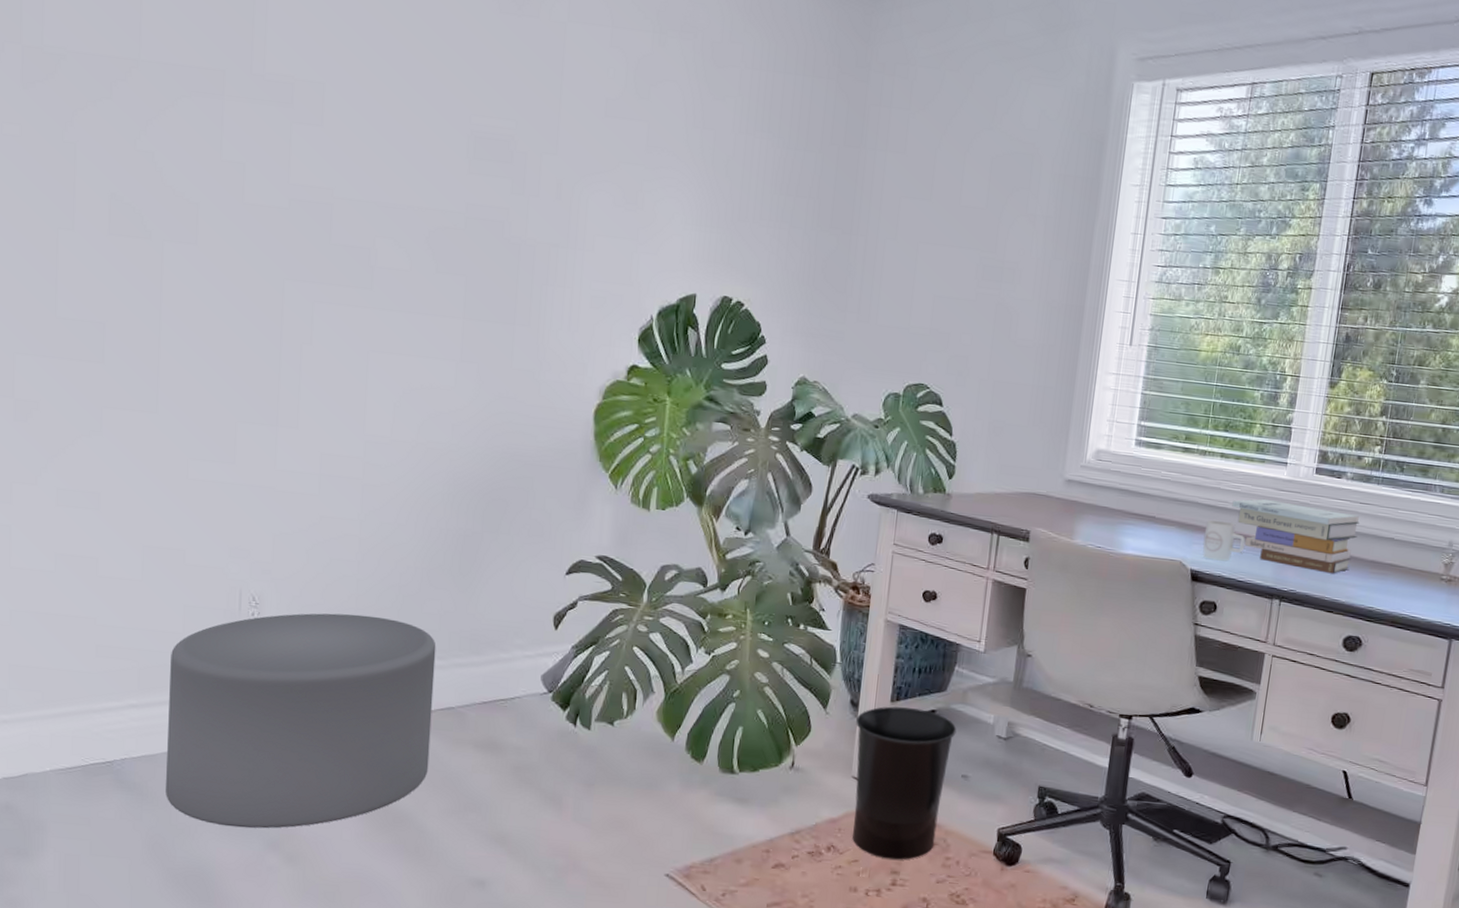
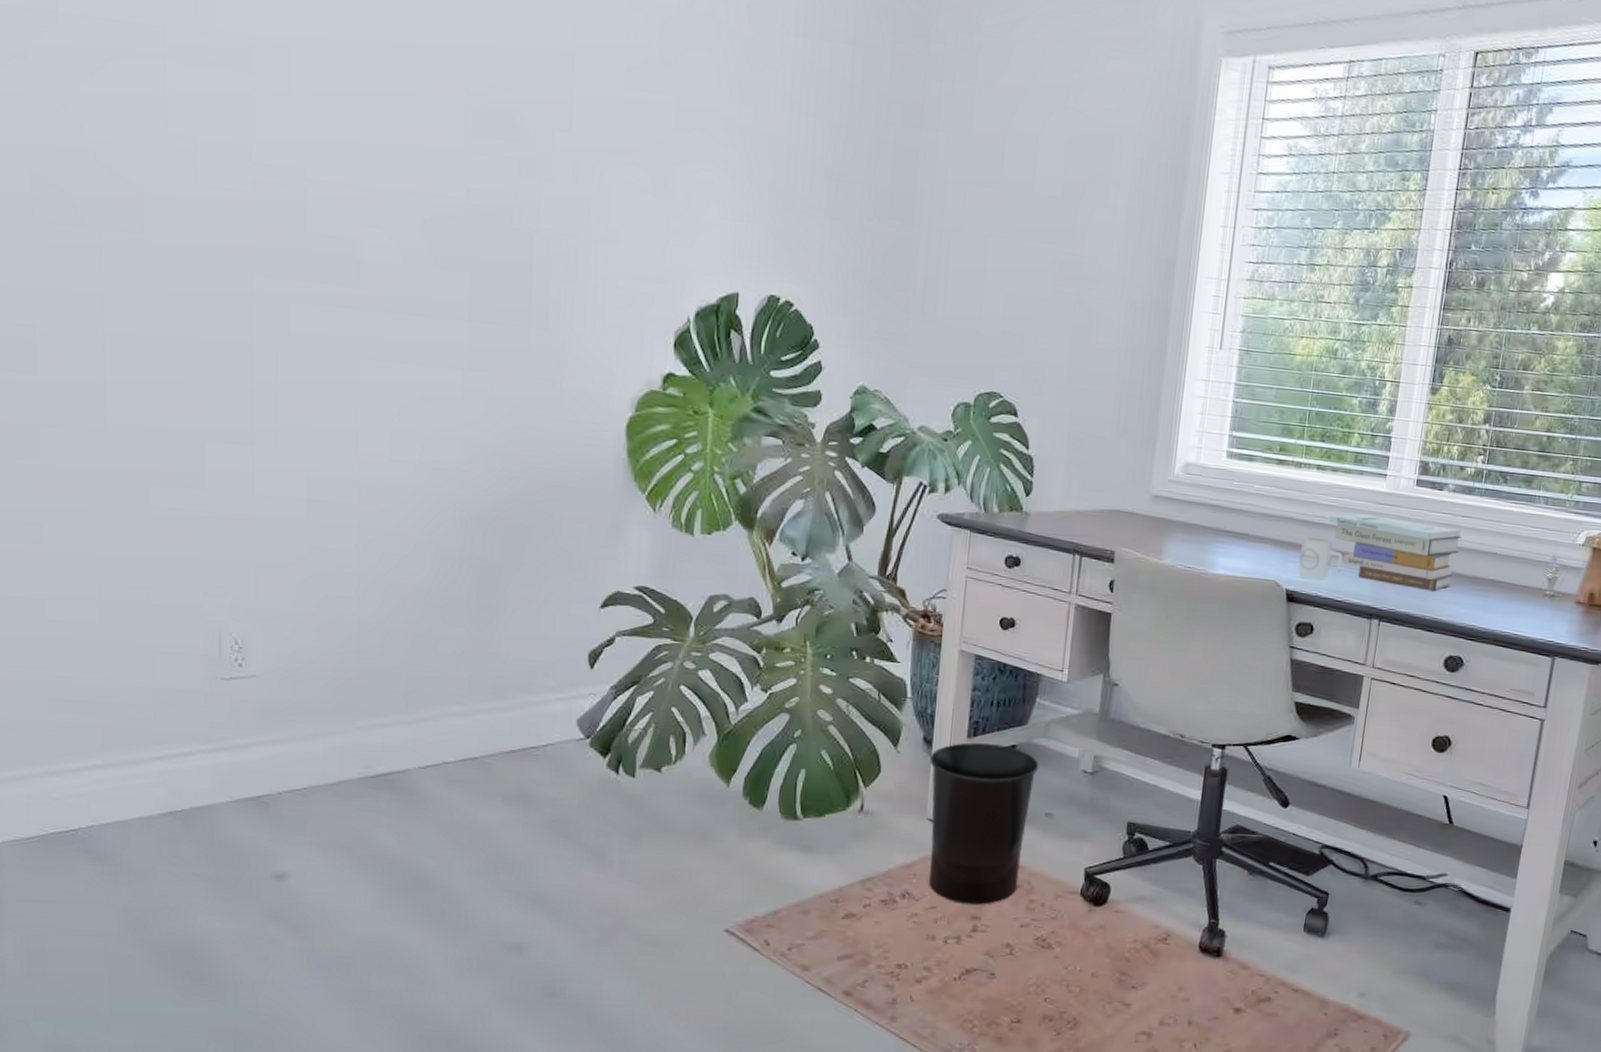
pouf: present [166,613,436,829] -> none [140,656,454,898]

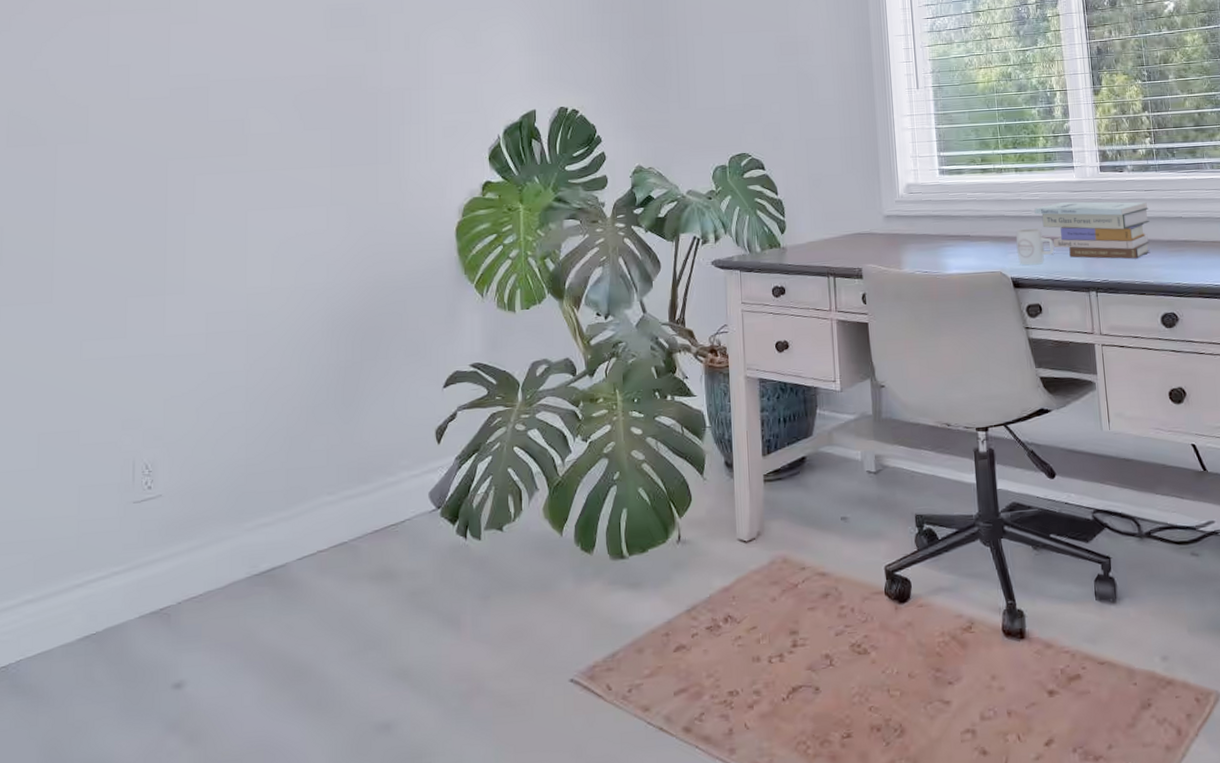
waste bin: present [929,742,1039,905] -> none [733,458,829,620]

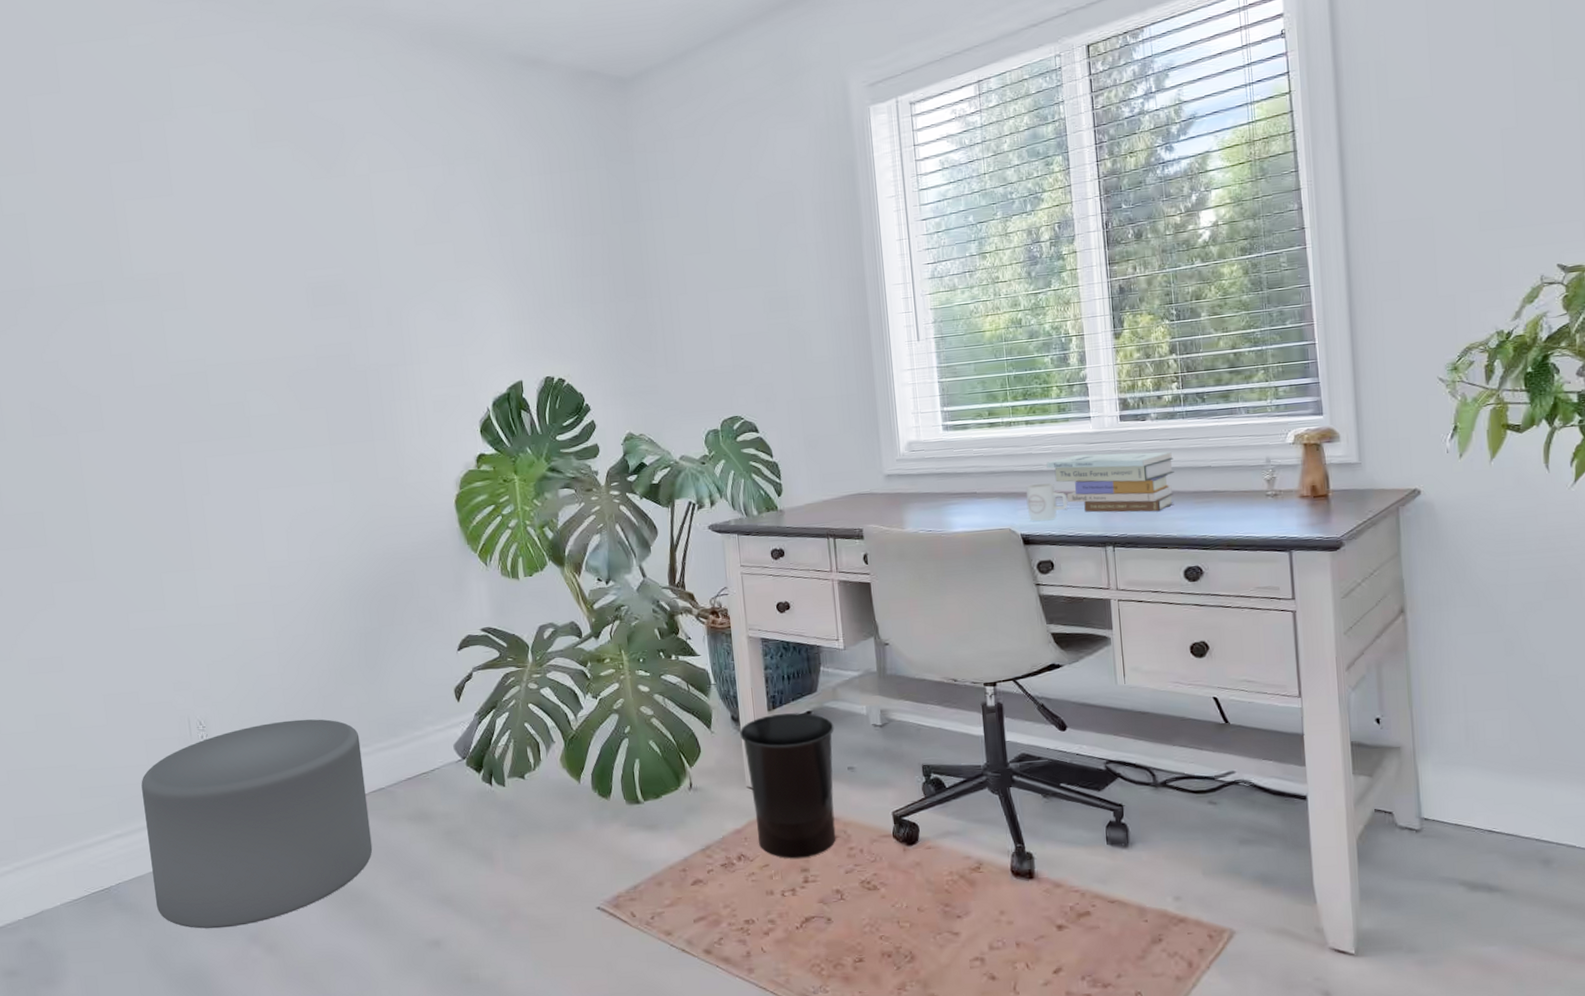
pouf: none [62,462,326,715] -> present [141,719,373,929]
waste bin: none [733,458,829,620] -> present [740,713,836,859]

